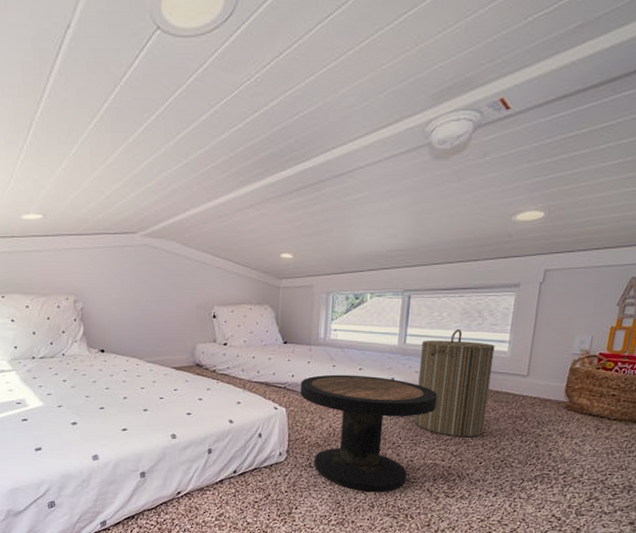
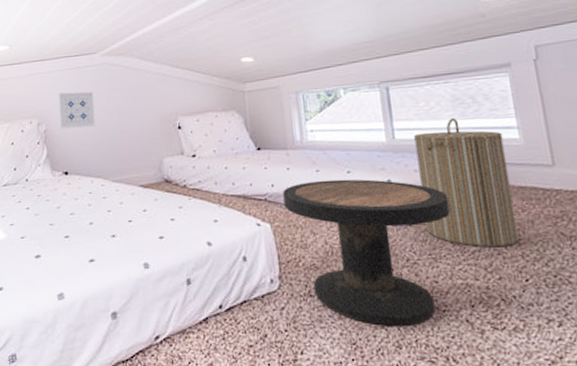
wall art: none [96,271,133,308] -> present [59,92,95,129]

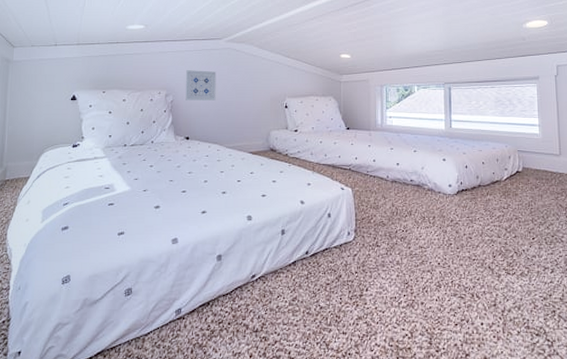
side table: present [283,179,450,326] -> none [364,156,486,270]
laundry hamper: present [414,117,519,248] -> none [466,114,531,214]

